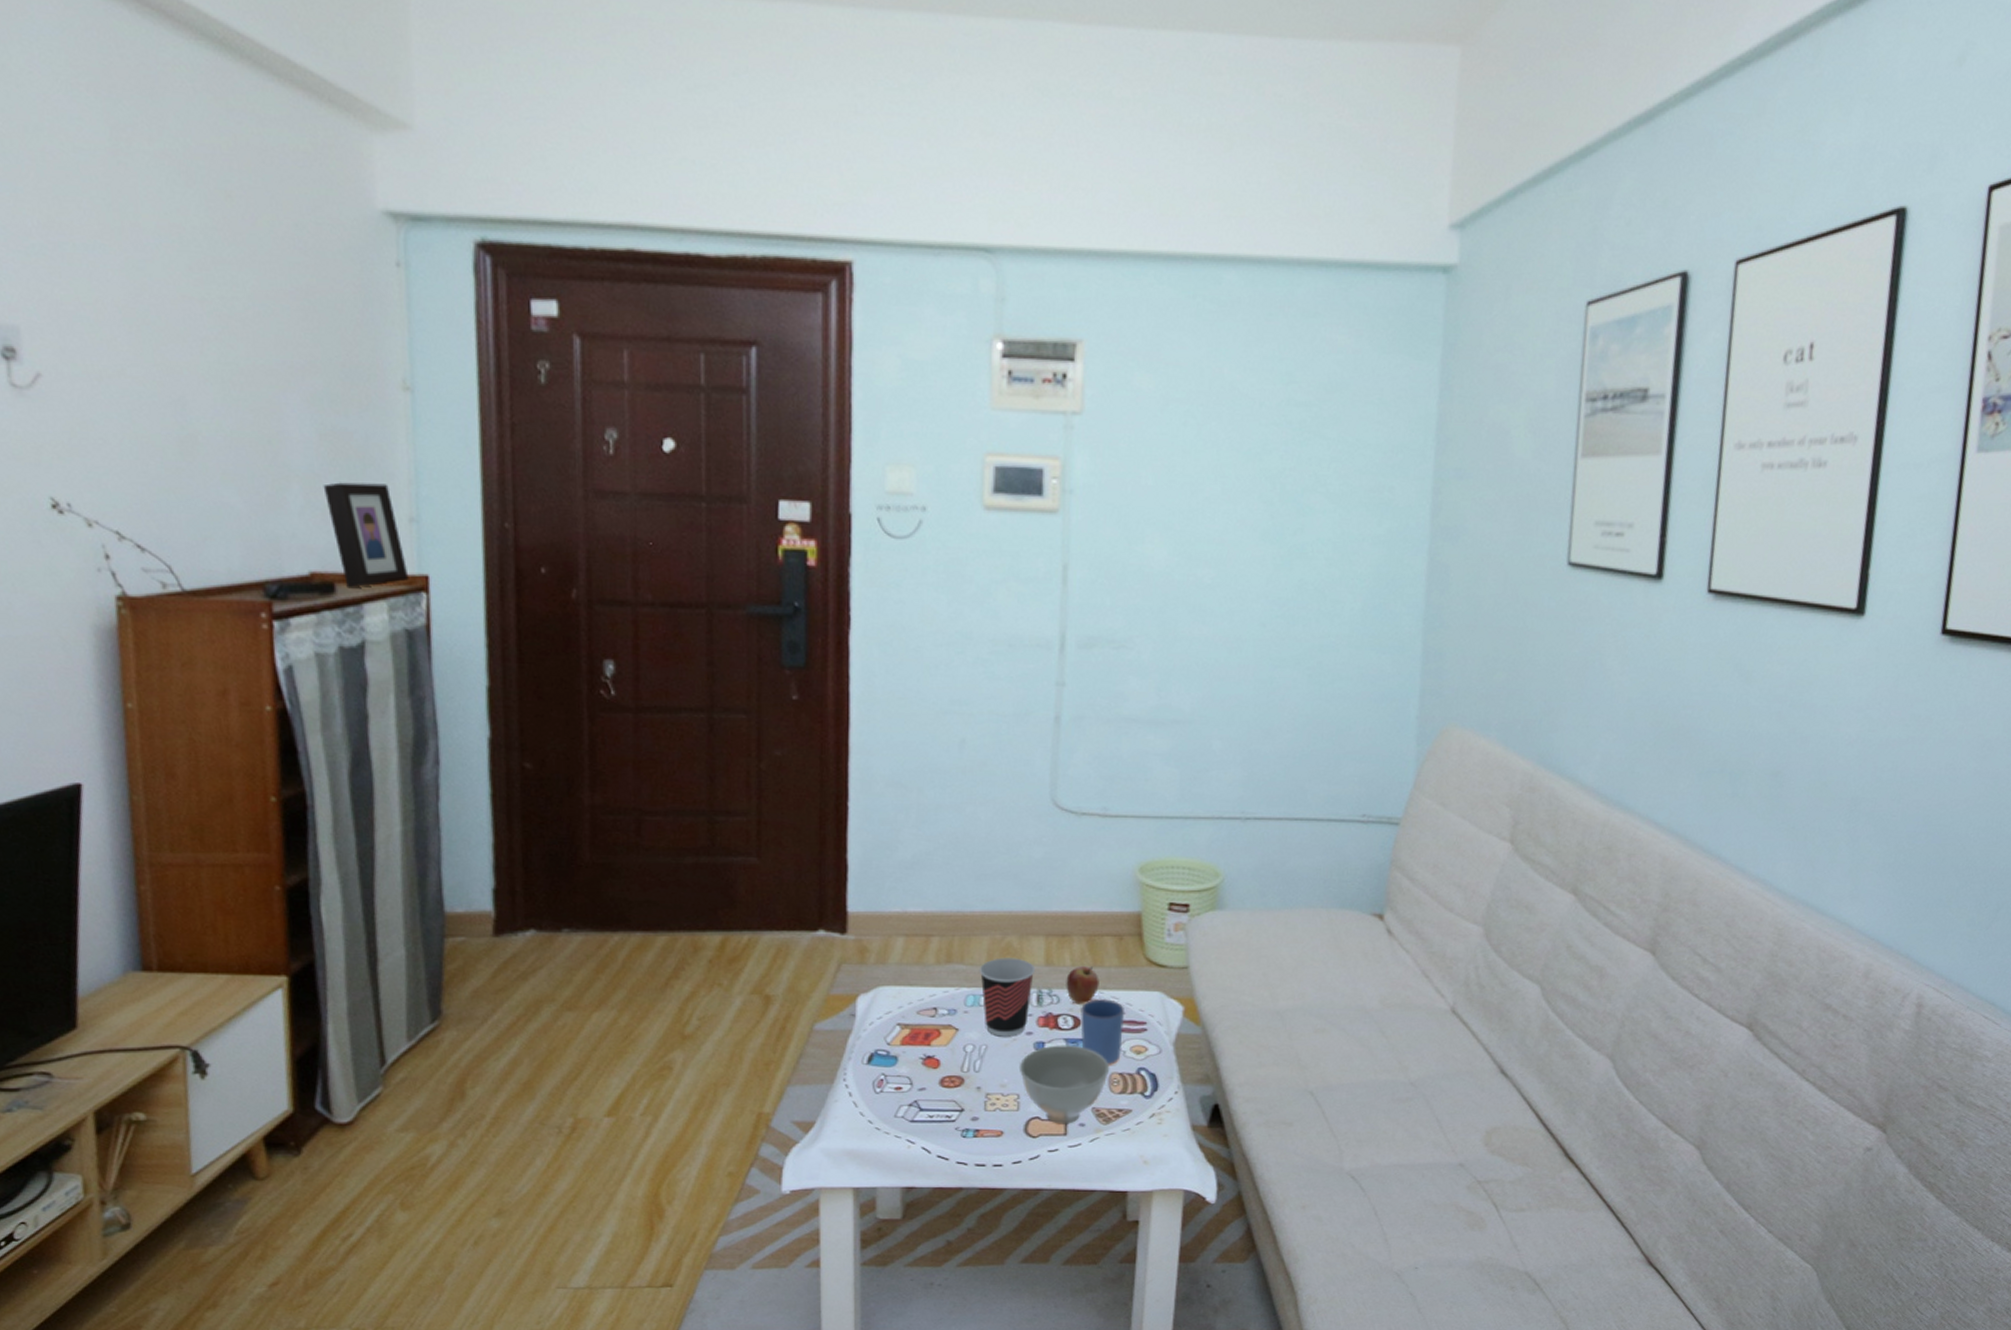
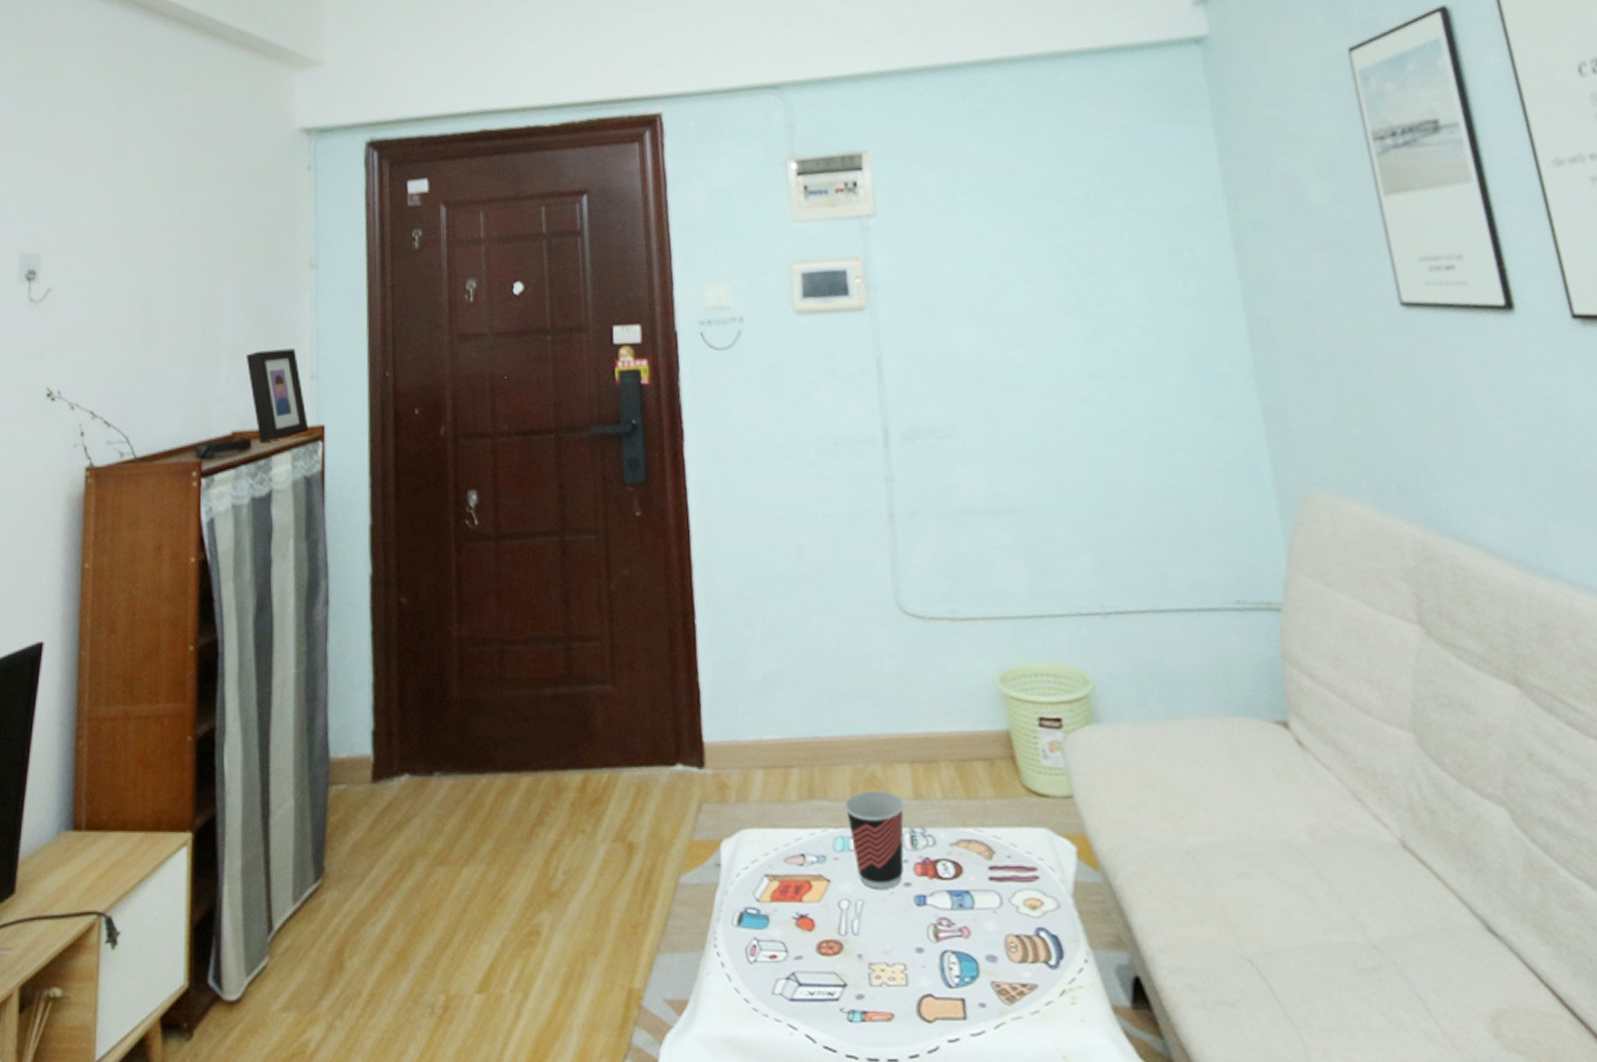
bowl: present [1018,1045,1109,1124] -> none [901,899,1004,1004]
fruit: present [1066,966,1099,1003] -> none [939,799,977,845]
mug: present [1080,998,1125,1065] -> none [960,838,1014,924]

